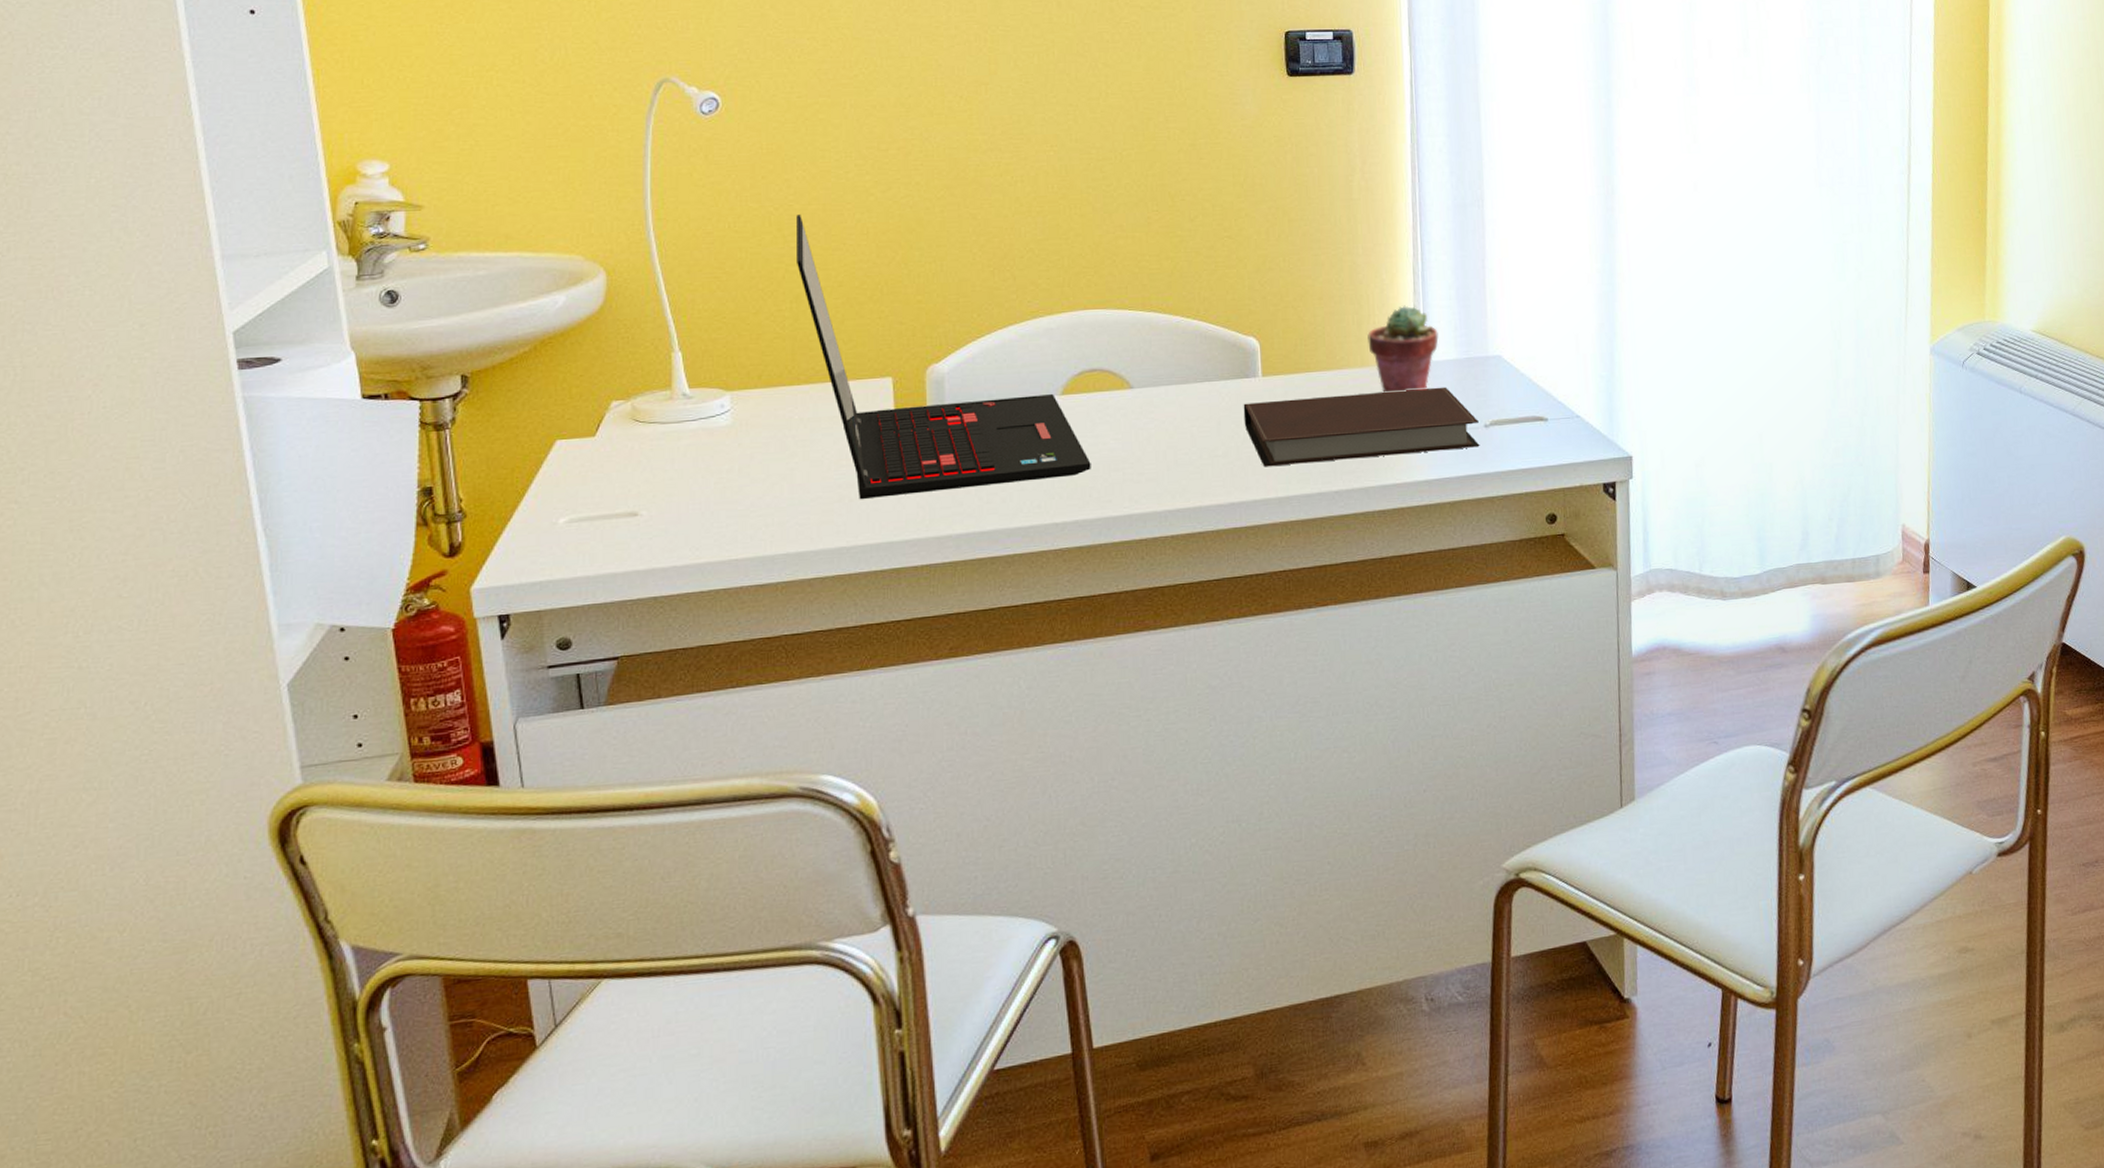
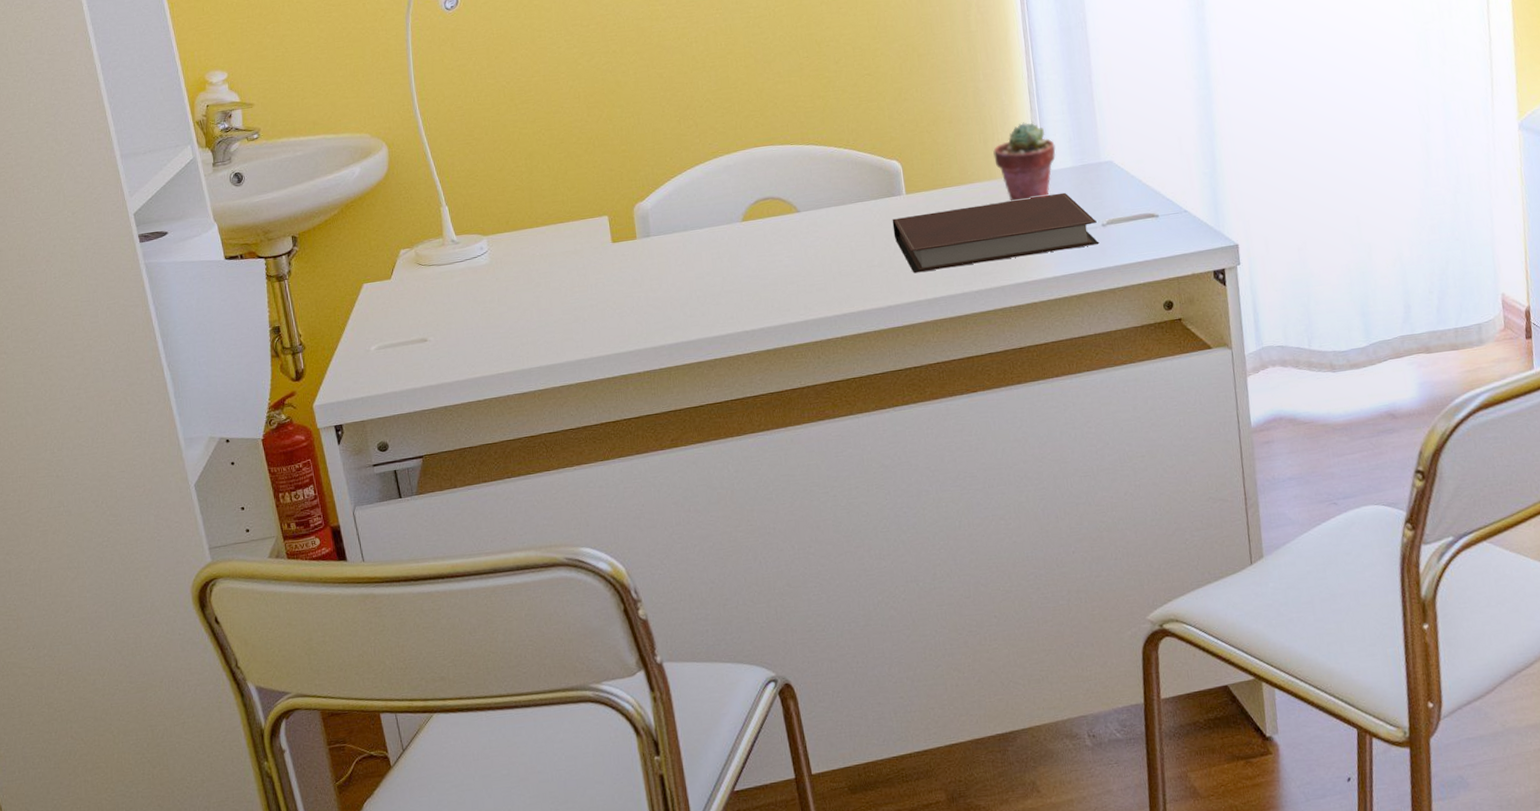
laptop: present [797,215,1091,499] -> none [524,86,771,319]

